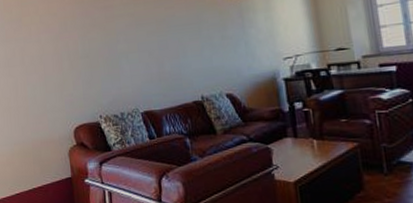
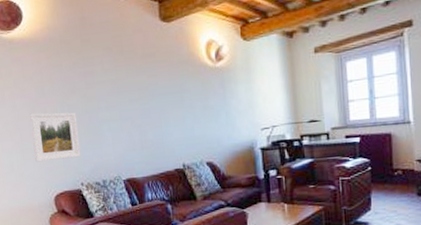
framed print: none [53,45,100,95] -> present [30,112,81,162]

